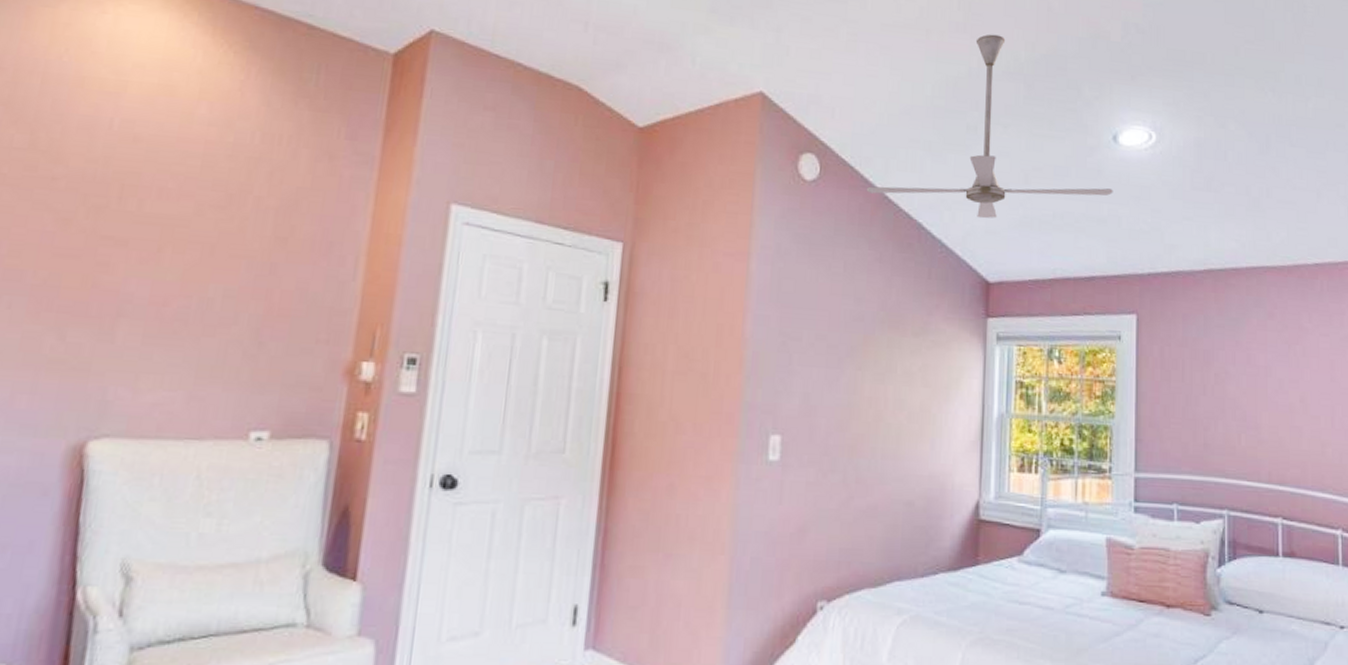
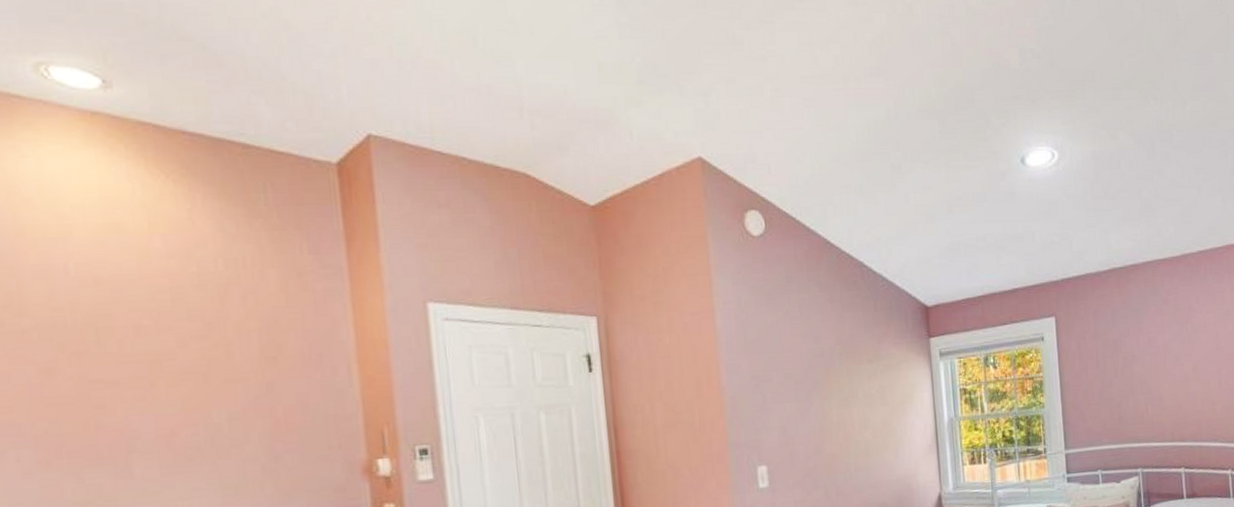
ceiling fan: present [866,34,1113,219] -> none [809,75,1026,250]

